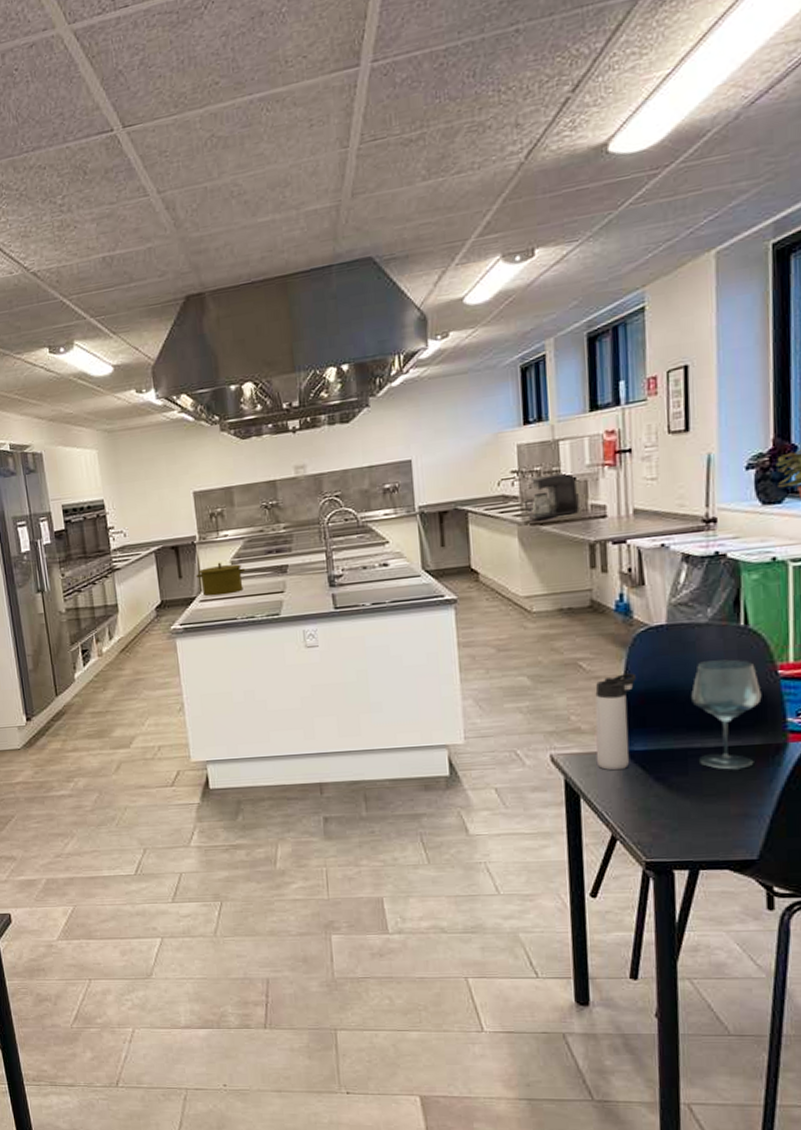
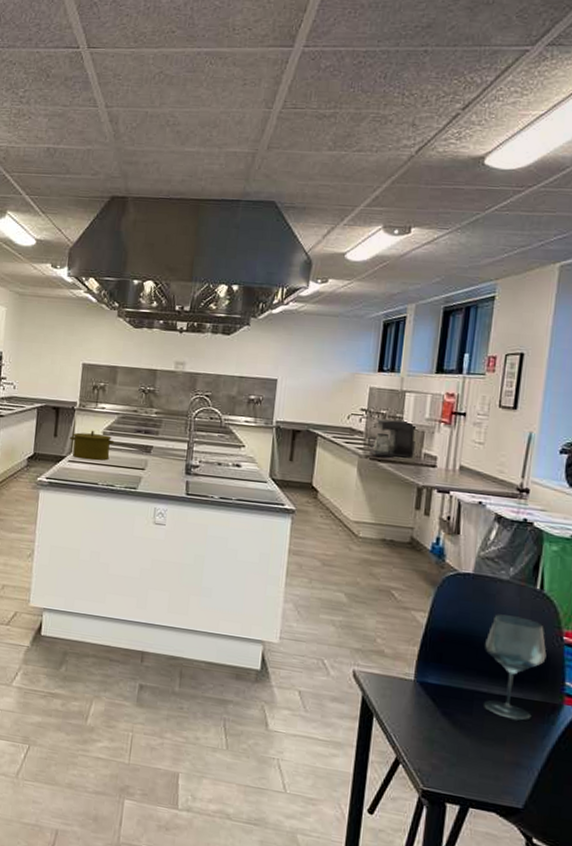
thermos bottle: present [595,673,637,771] -> none [393,610,441,699]

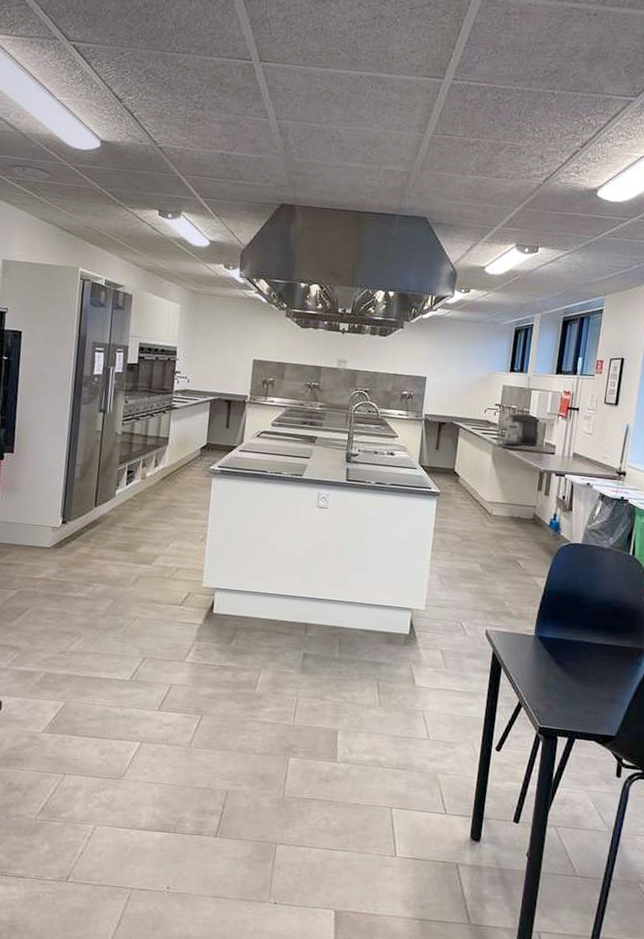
cooking pot: present [69,430,115,461] -> none [241,422,283,451]
wine glass: present [482,614,547,721] -> none [587,577,636,664]

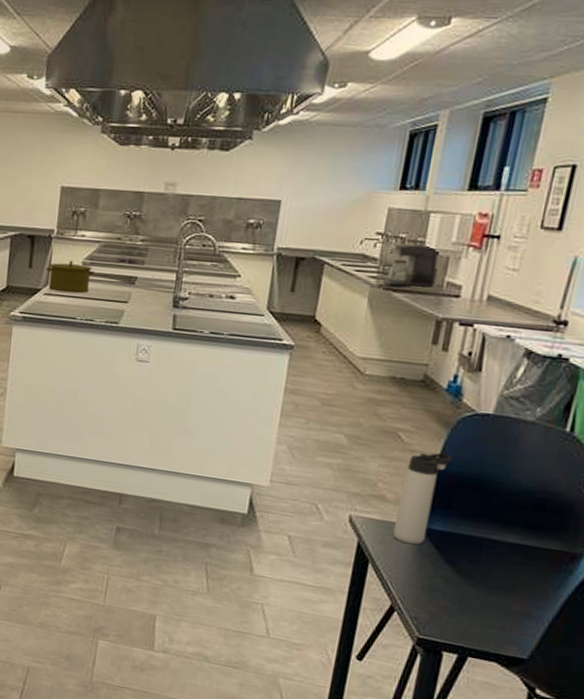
cooking pot: none [241,422,283,451] -> present [46,260,96,294]
thermos bottle: none [517,575,556,651] -> present [392,453,452,545]

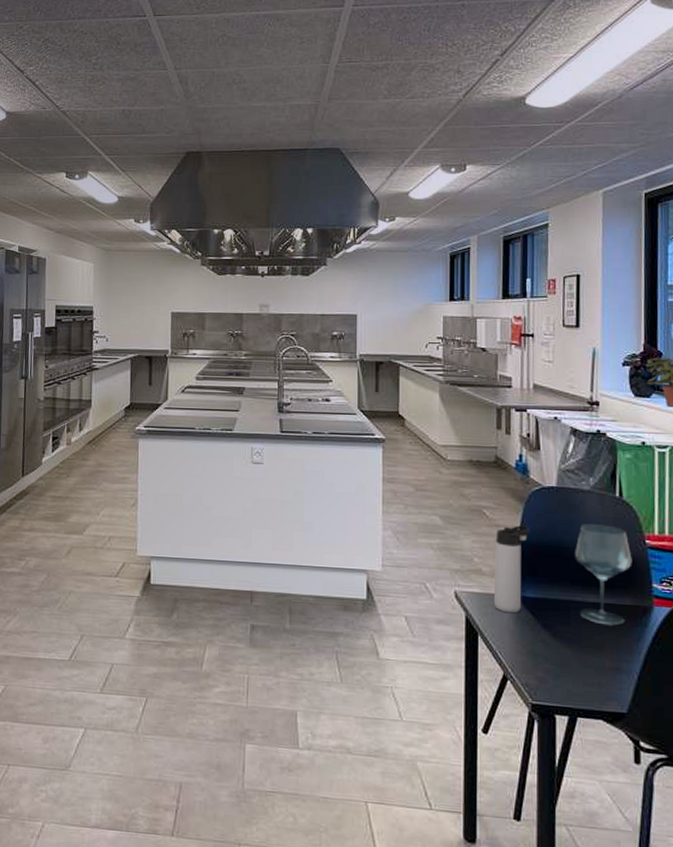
cooking pot: present [46,260,96,294] -> none [164,376,208,406]
coffee maker: present [382,243,439,288] -> none [447,344,490,382]
wine glass: none [492,458,571,571] -> present [574,523,632,626]

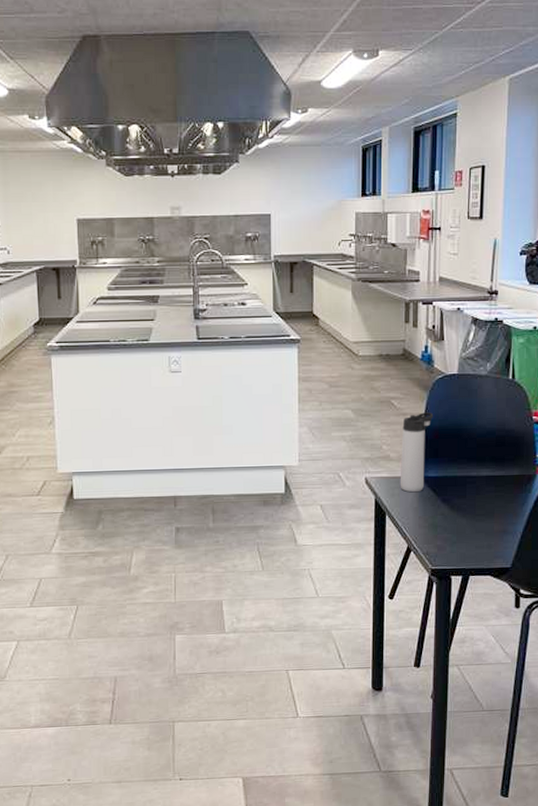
wine glass: present [574,523,632,626] -> none [471,405,521,495]

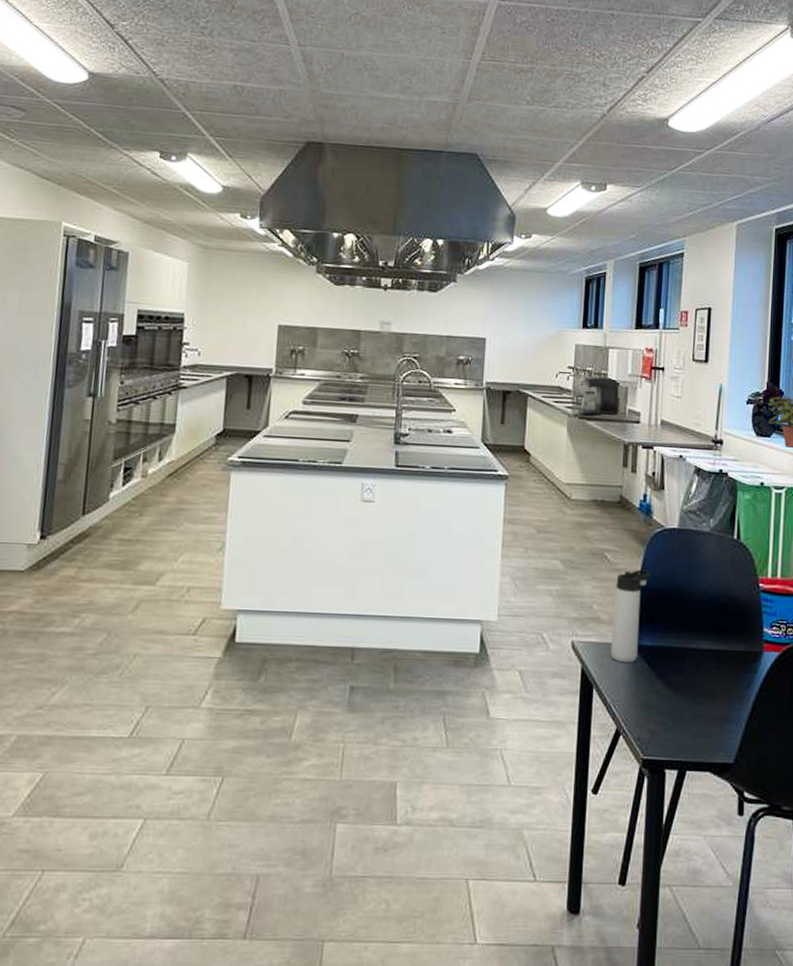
coffee maker: none [359,240,400,279] -> present [576,375,619,416]

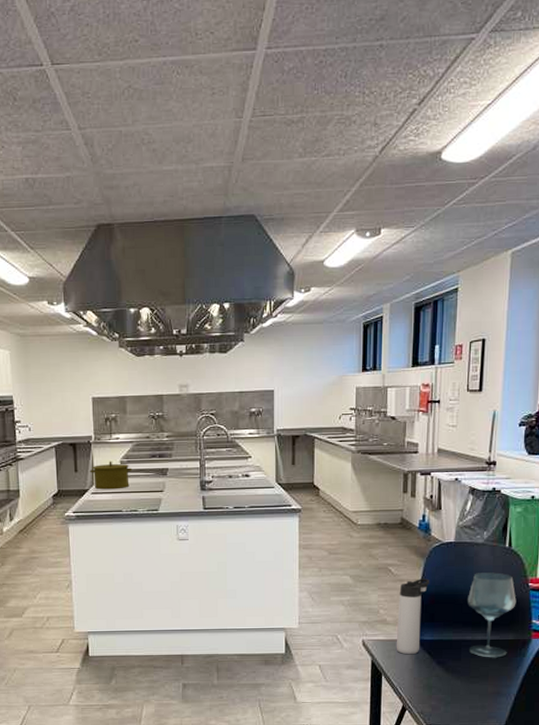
cooking pot: none [265,400,317,435] -> present [90,461,133,490]
coffee maker: present [576,375,619,416] -> none [359,414,399,451]
wine glass: none [691,567,746,673] -> present [467,572,516,658]

